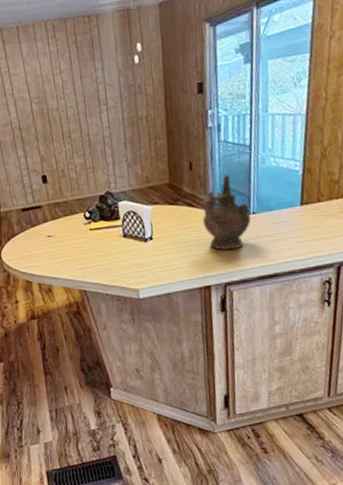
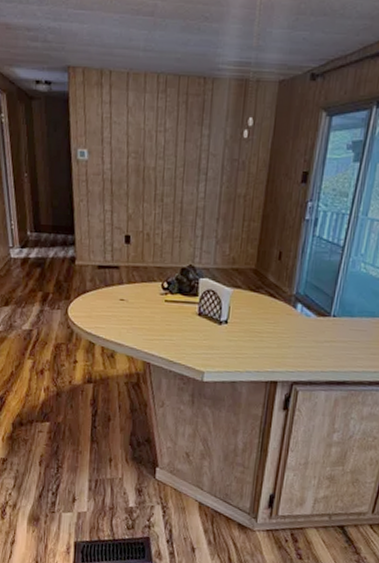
ceremonial vessel: present [202,174,252,250] -> none [281,271,331,349]

